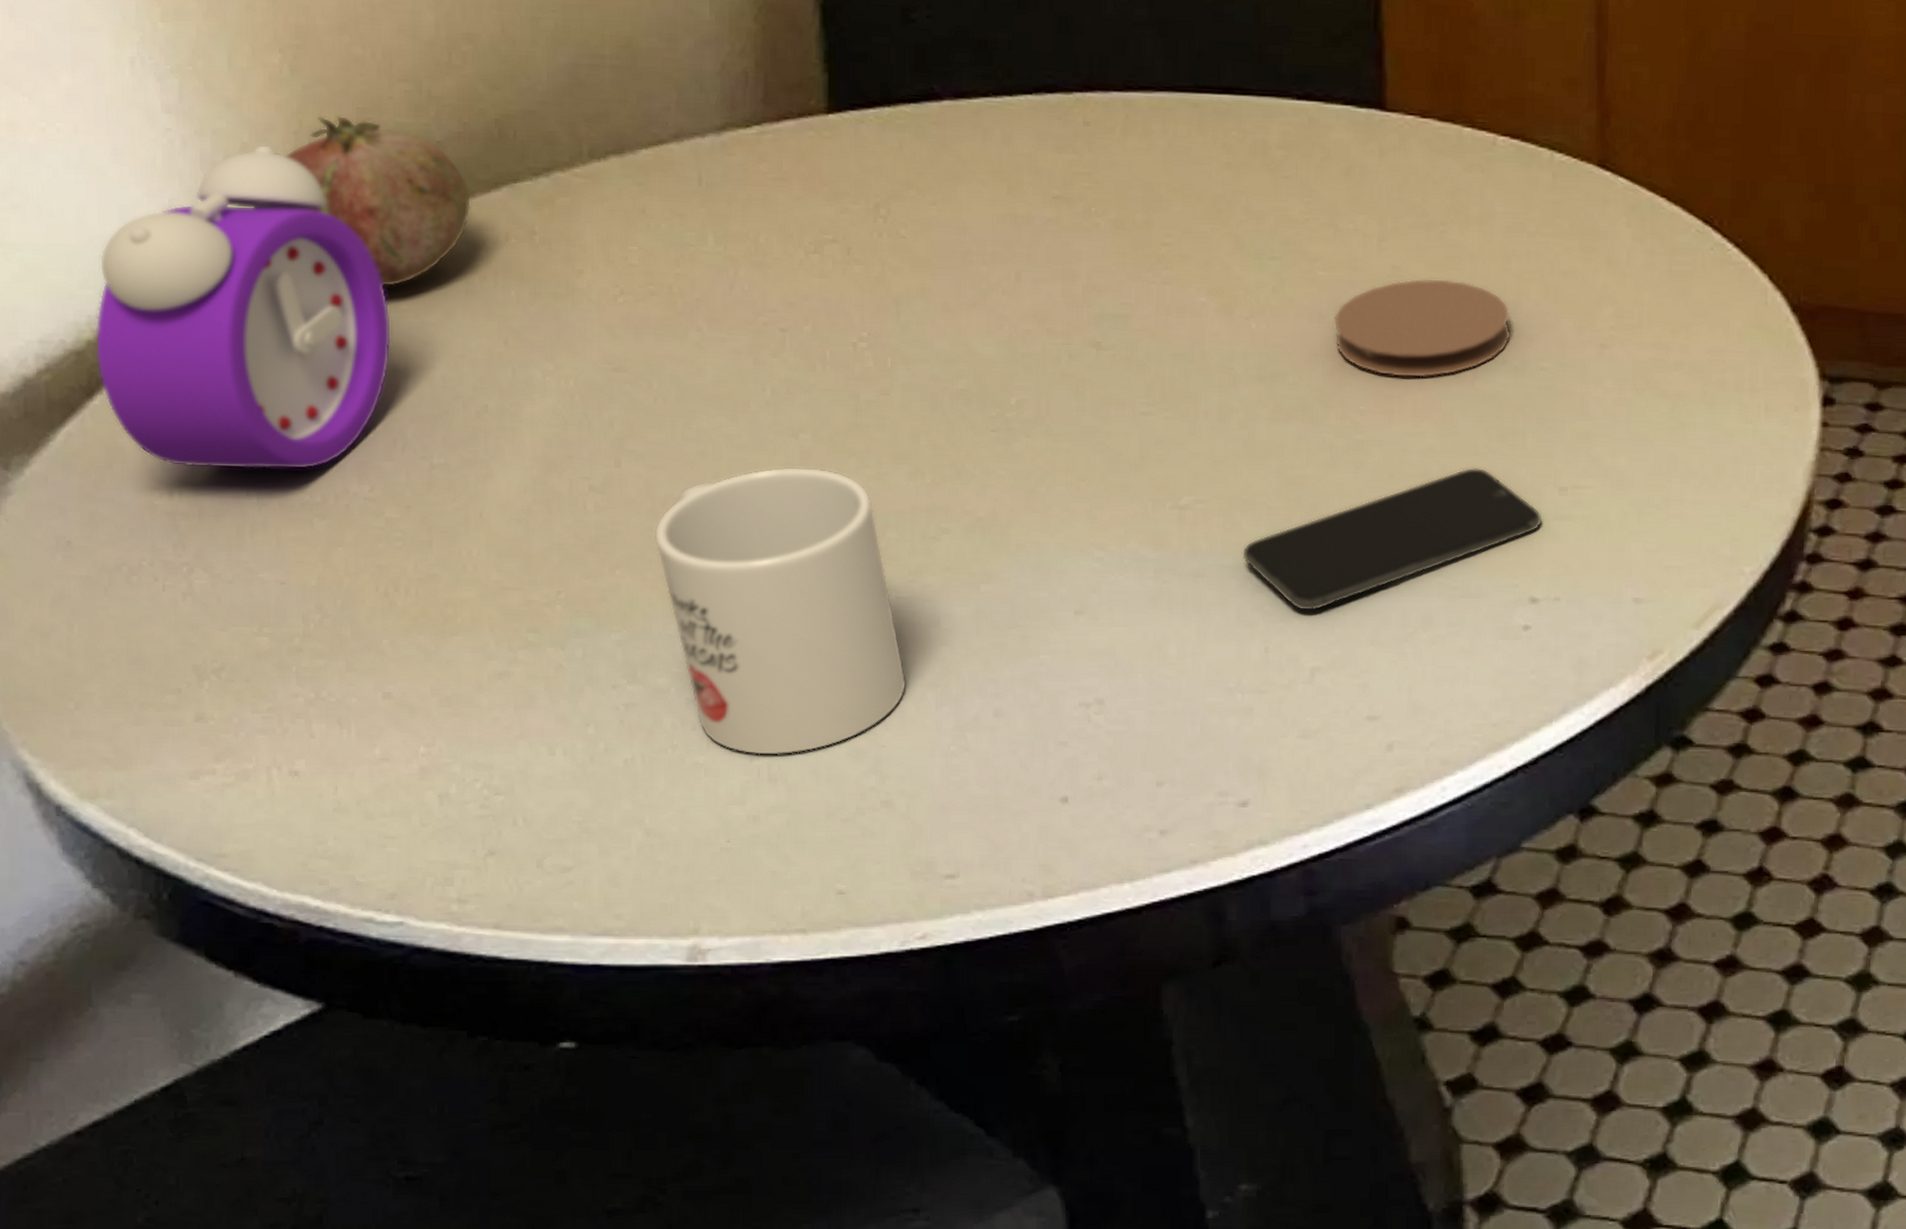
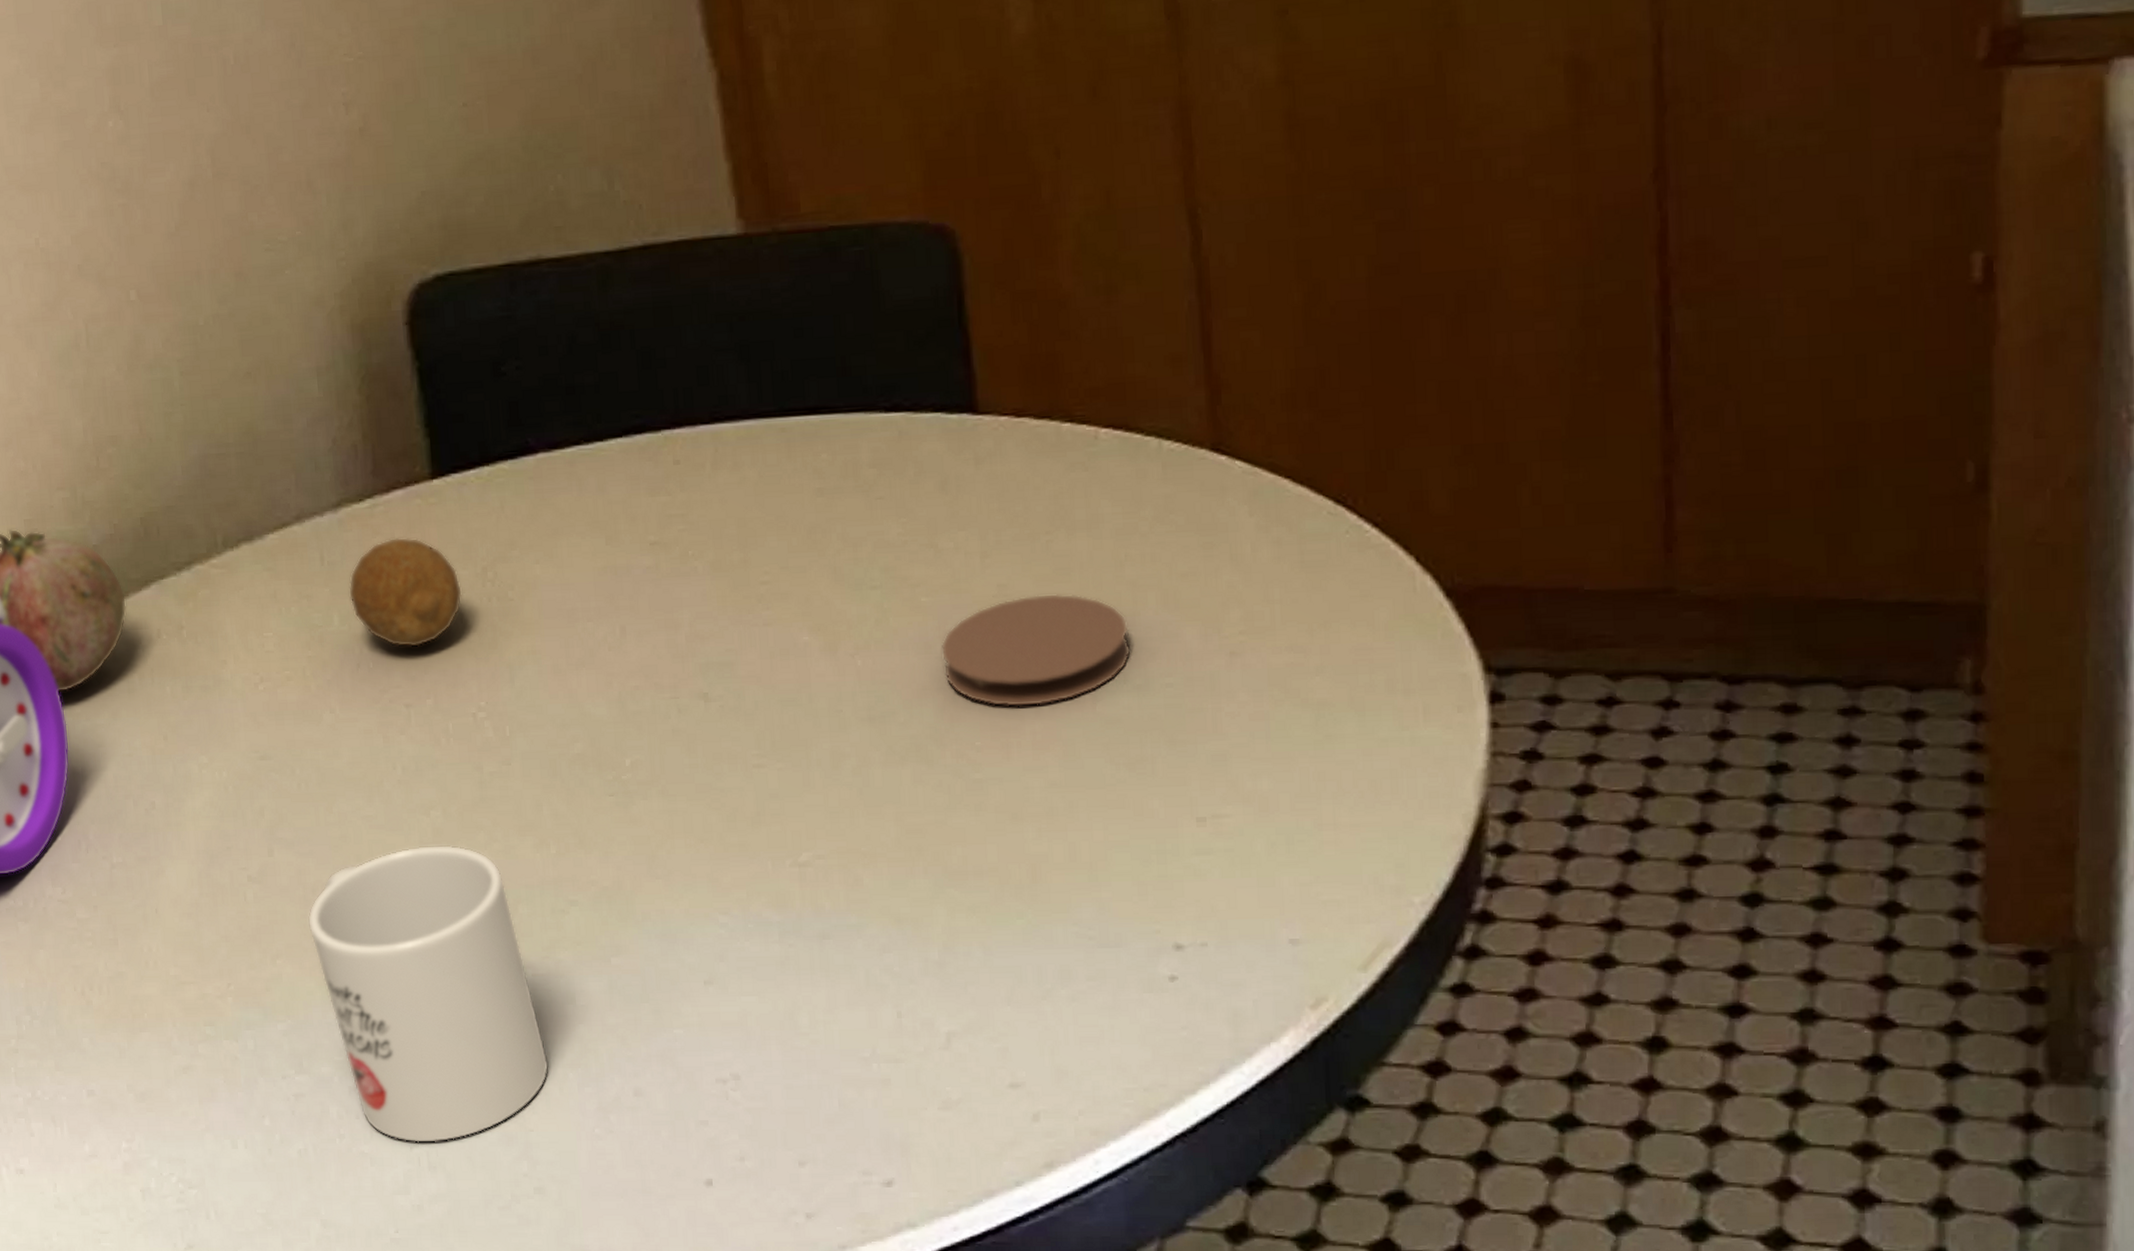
fruit: none [726,166,851,274] -> present [348,537,462,647]
smartphone: present [1241,467,1542,612] -> none [865,801,1181,971]

